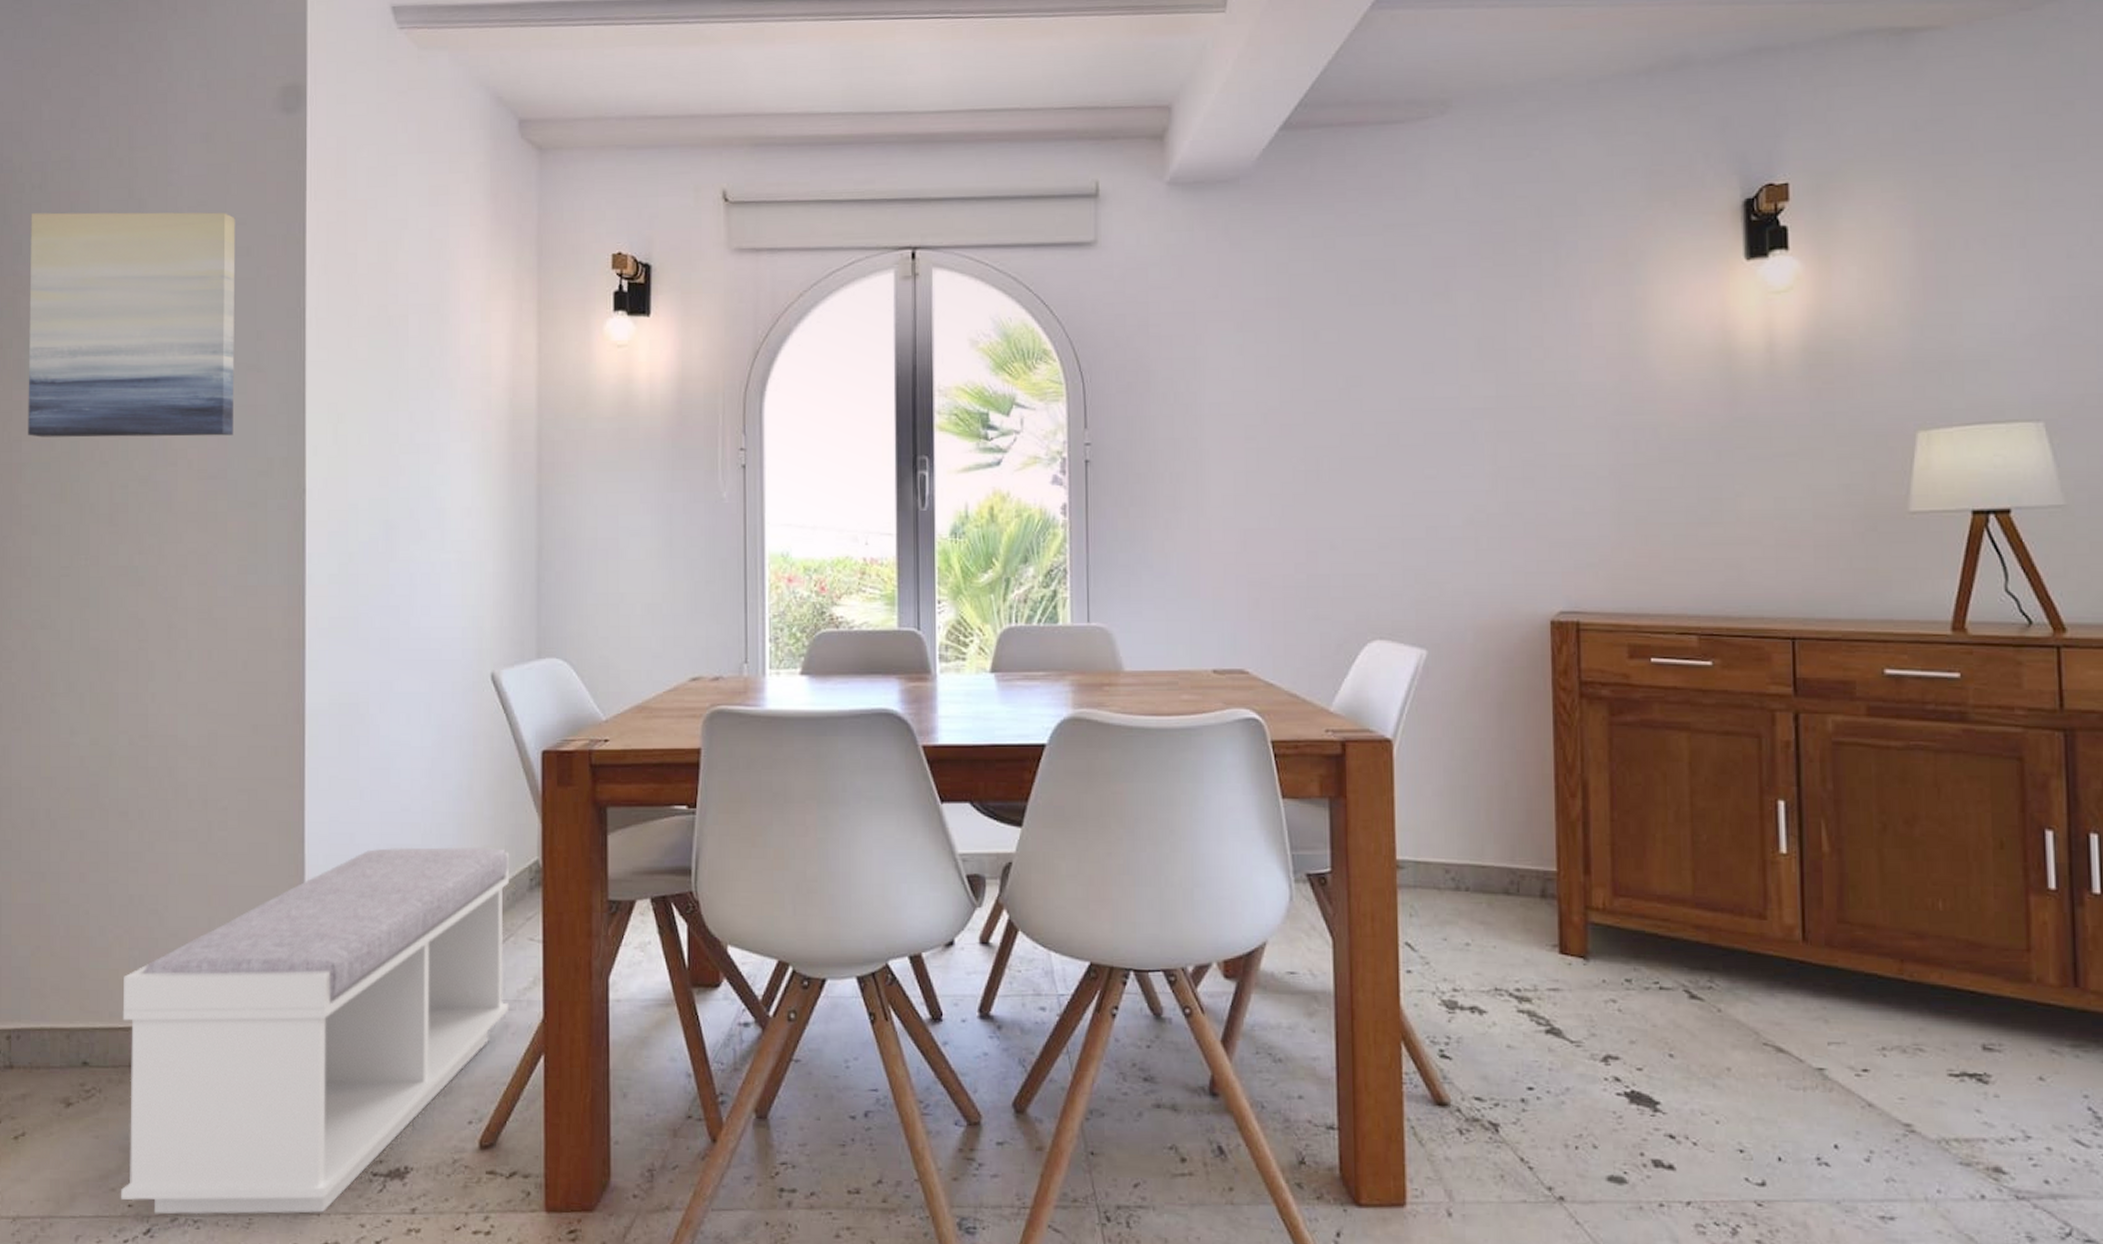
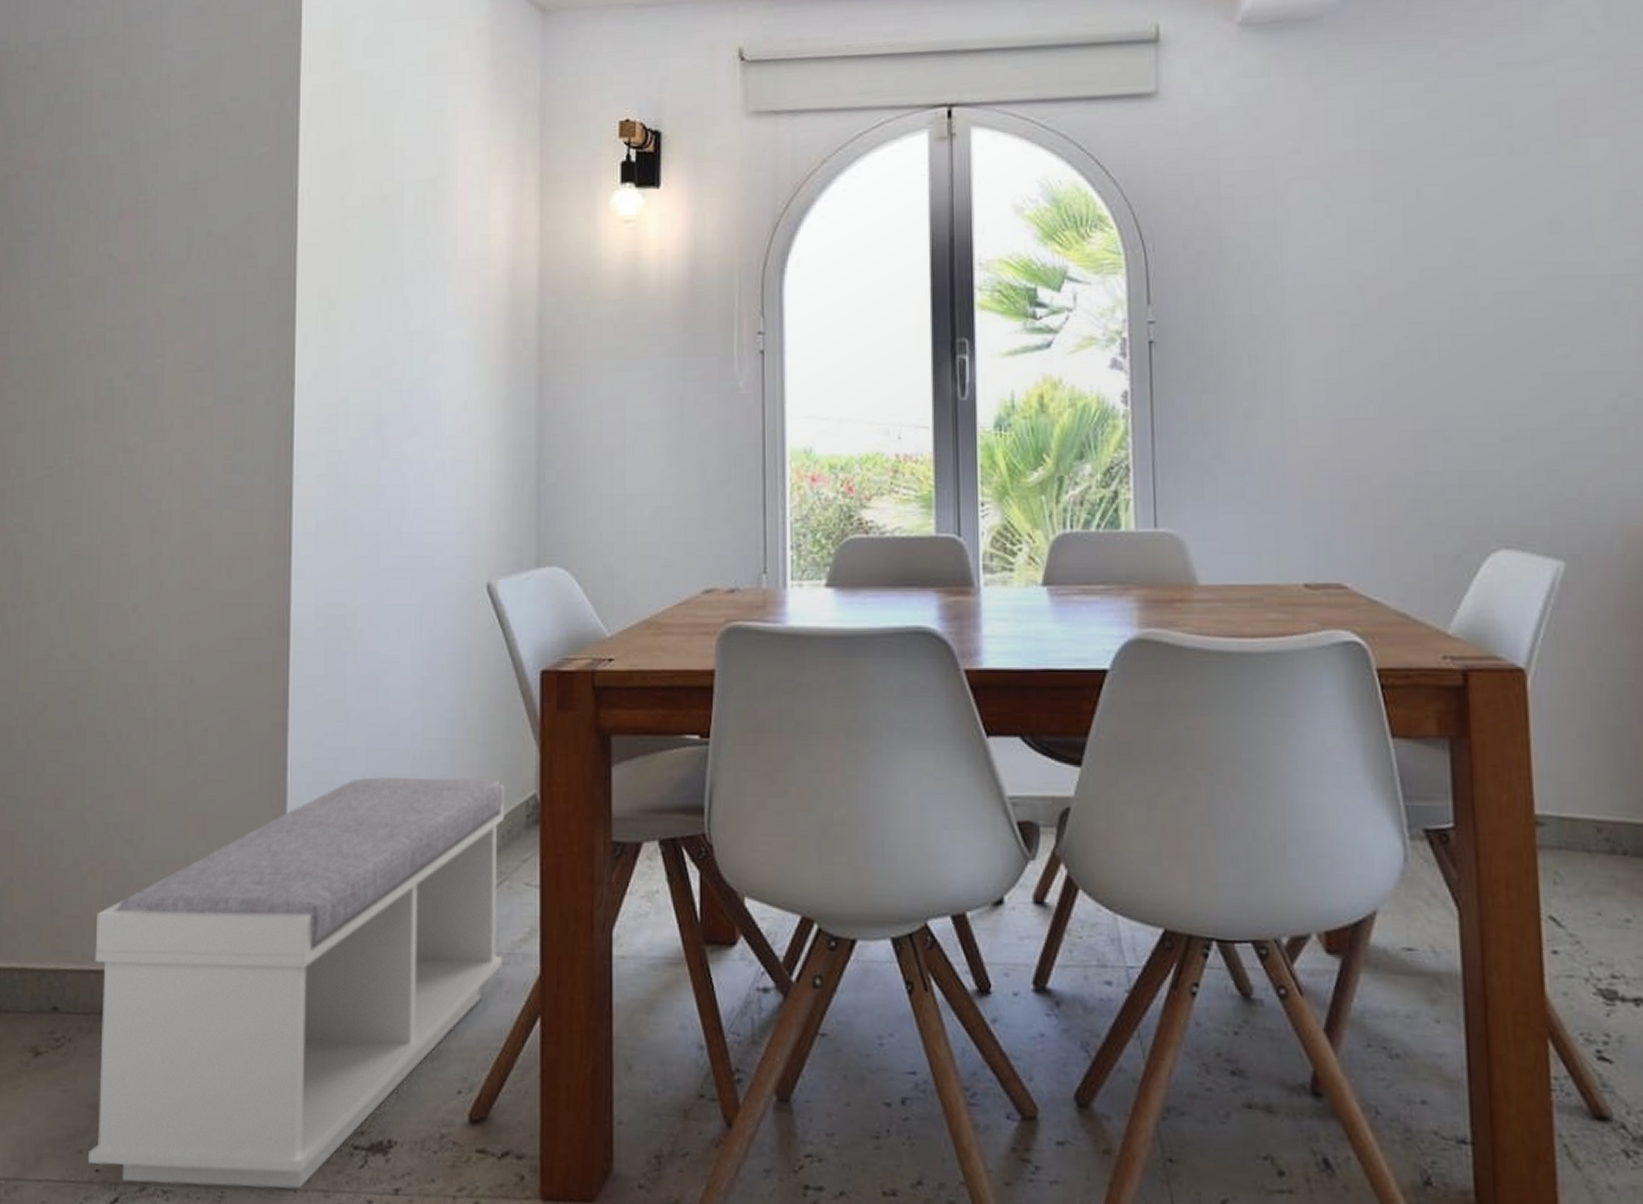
wall art: present [28,212,236,437] -> none [16,88,228,330]

